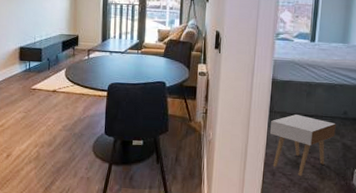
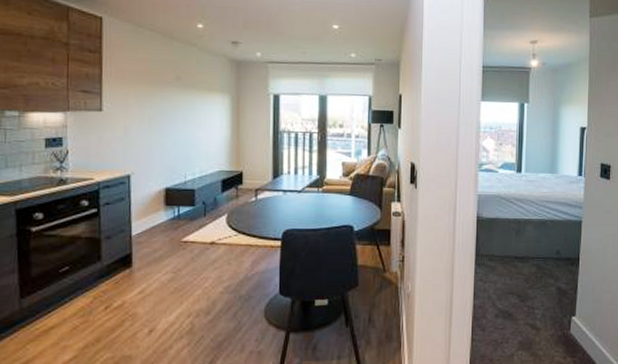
nightstand: present [269,114,336,177] -> none [476,257,549,330]

